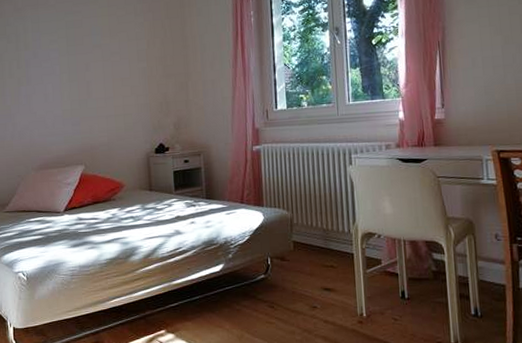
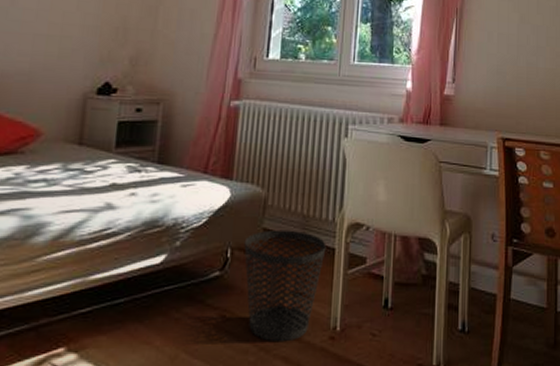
wastebasket: none [279,241,346,326] -> present [244,229,326,343]

